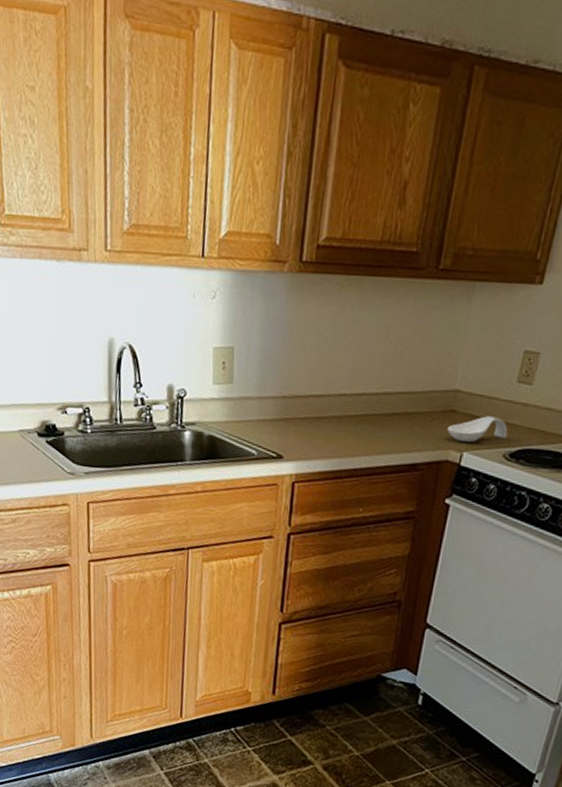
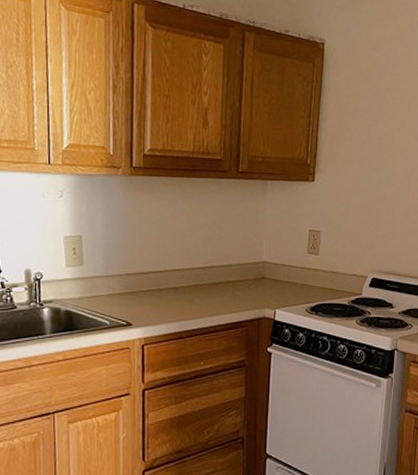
spoon rest: present [447,416,508,442] -> none [262,280,307,301]

